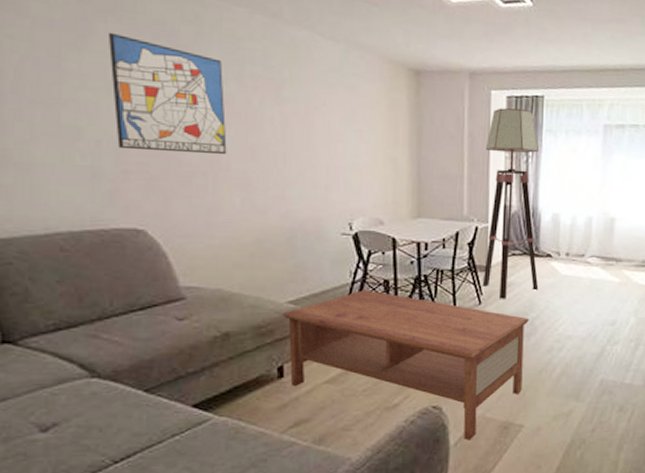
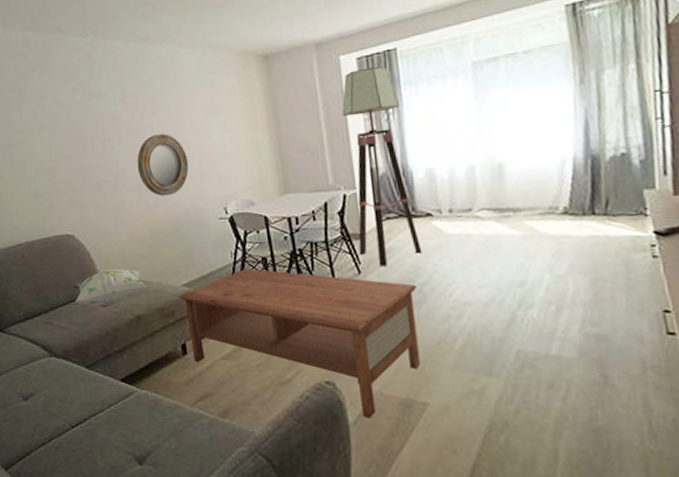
wall art: present [109,32,227,154] -> none [36,85,122,173]
decorative pillow: none [137,276,243,319] -> present [73,268,148,305]
home mirror: none [247,128,312,201] -> present [137,133,189,196]

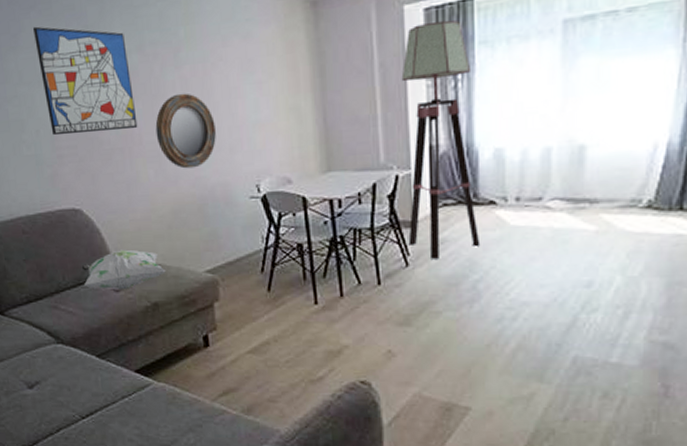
wall art: none [36,85,122,173] -> present [33,26,138,136]
coffee table: present [179,268,420,419] -> none [201,255,471,421]

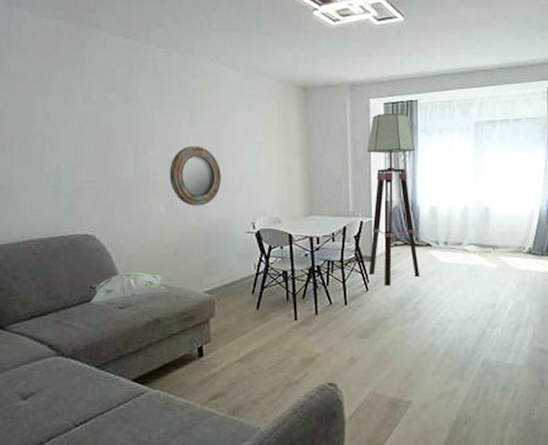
wall art: present [33,26,138,136] -> none [65,78,154,171]

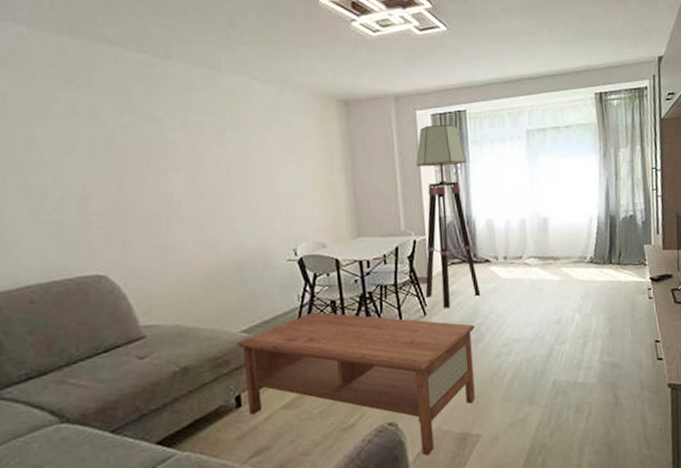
decorative pillow: present [89,272,169,307] -> none [101,314,199,358]
home mirror: present [169,145,221,206] -> none [196,167,257,235]
coffee table: none [200,280,413,415] -> present [236,311,475,456]

